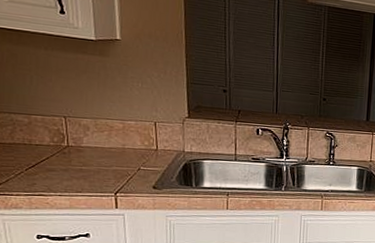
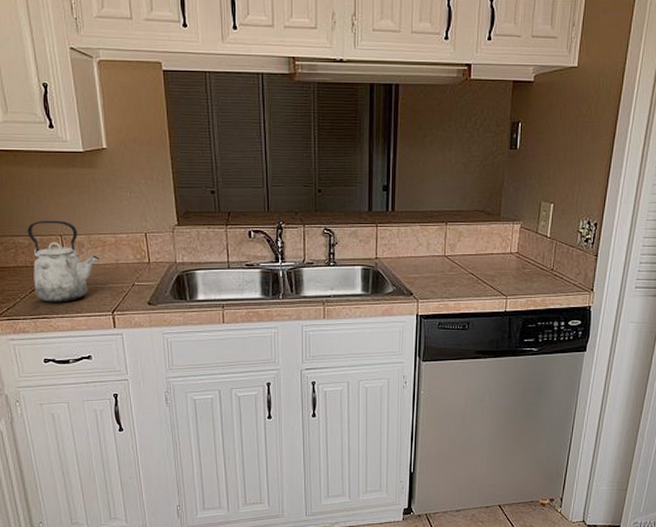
kettle: none [27,100,106,182] -> present [27,220,100,303]

